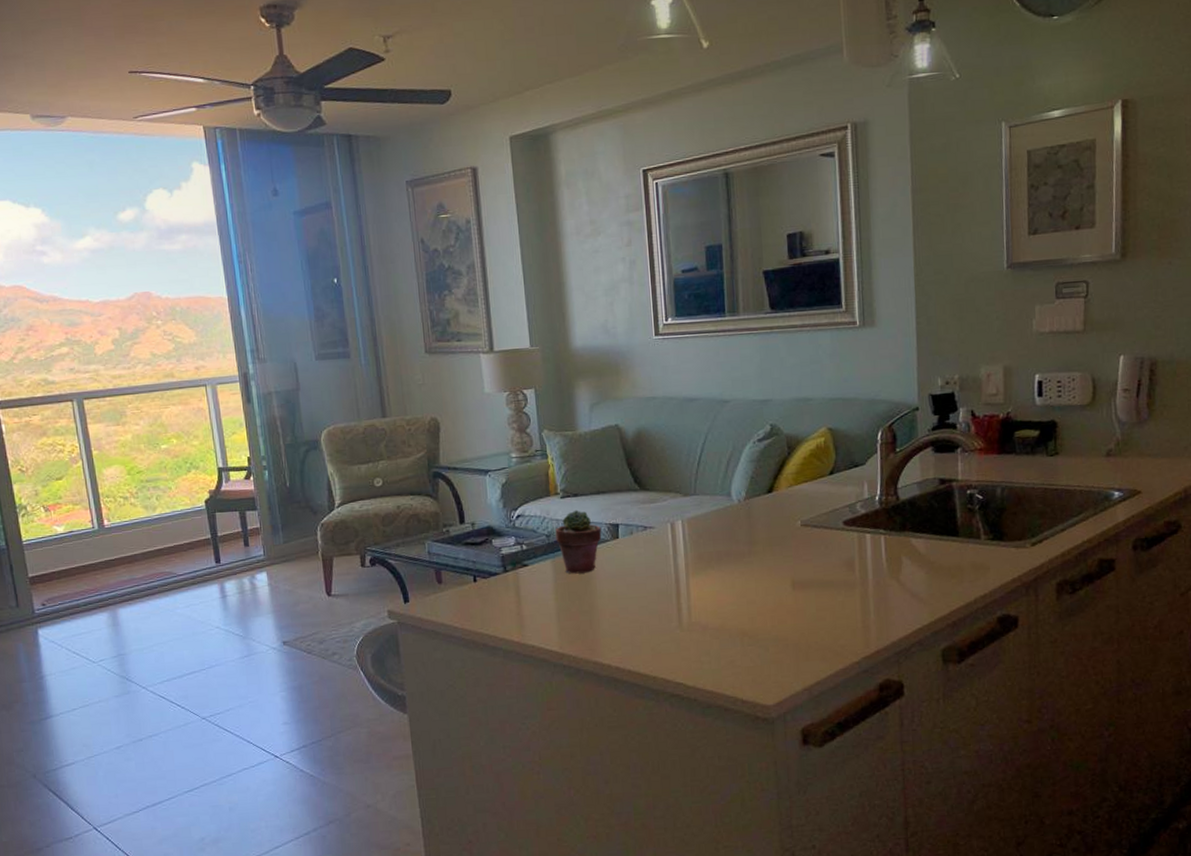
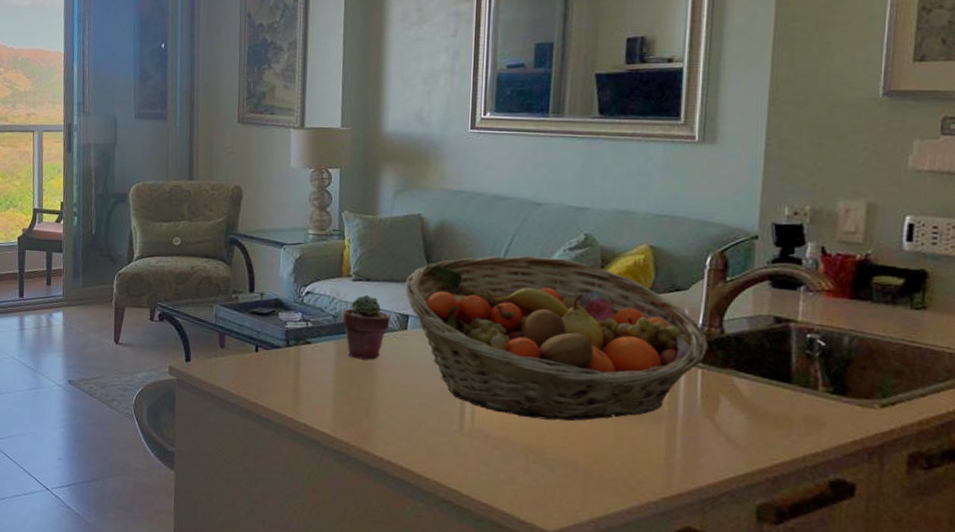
fruit basket: none [611,450,888,605] -> present [405,256,708,422]

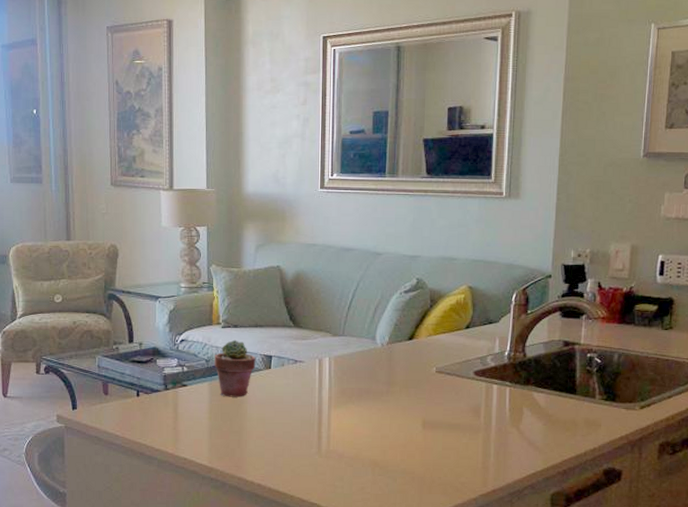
fruit basket: present [405,256,708,422] -> none [268,300,514,438]

